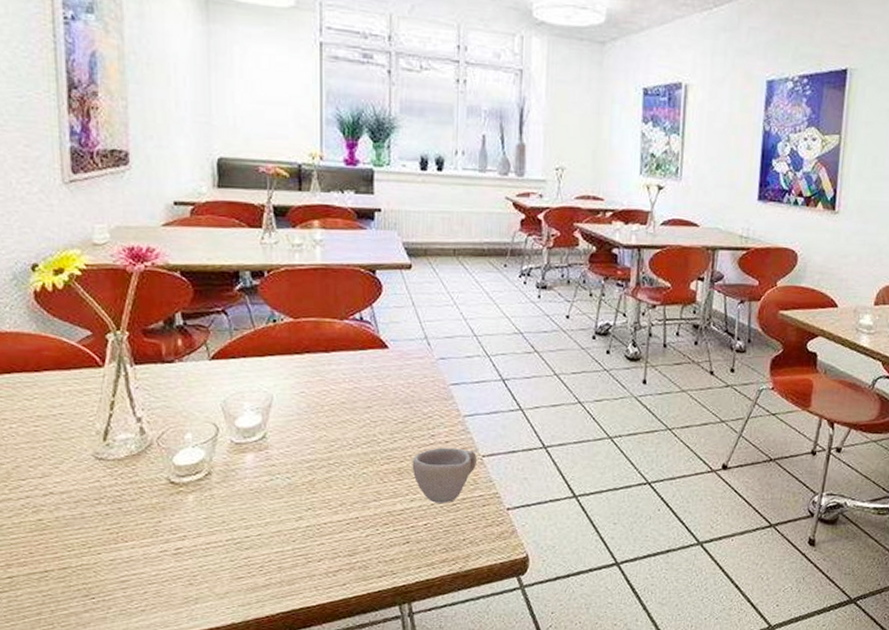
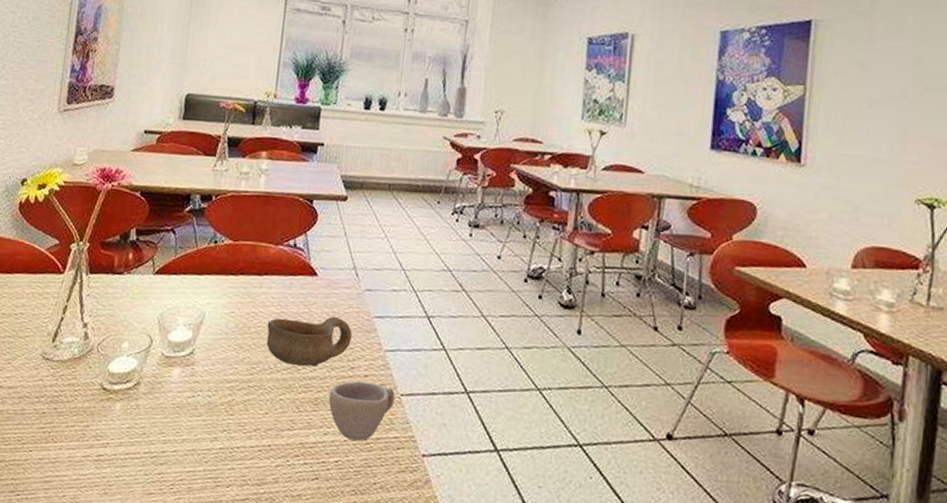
bowl: none [341,387,429,440] -> present [266,316,352,367]

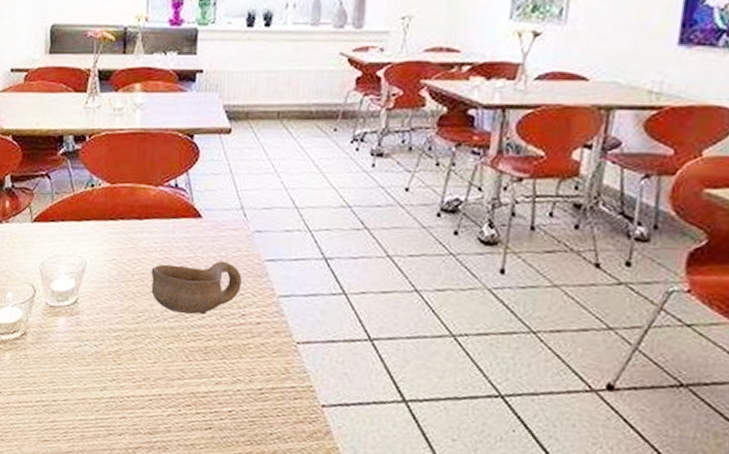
cup: present [328,381,395,441] -> none [219,329,290,391]

